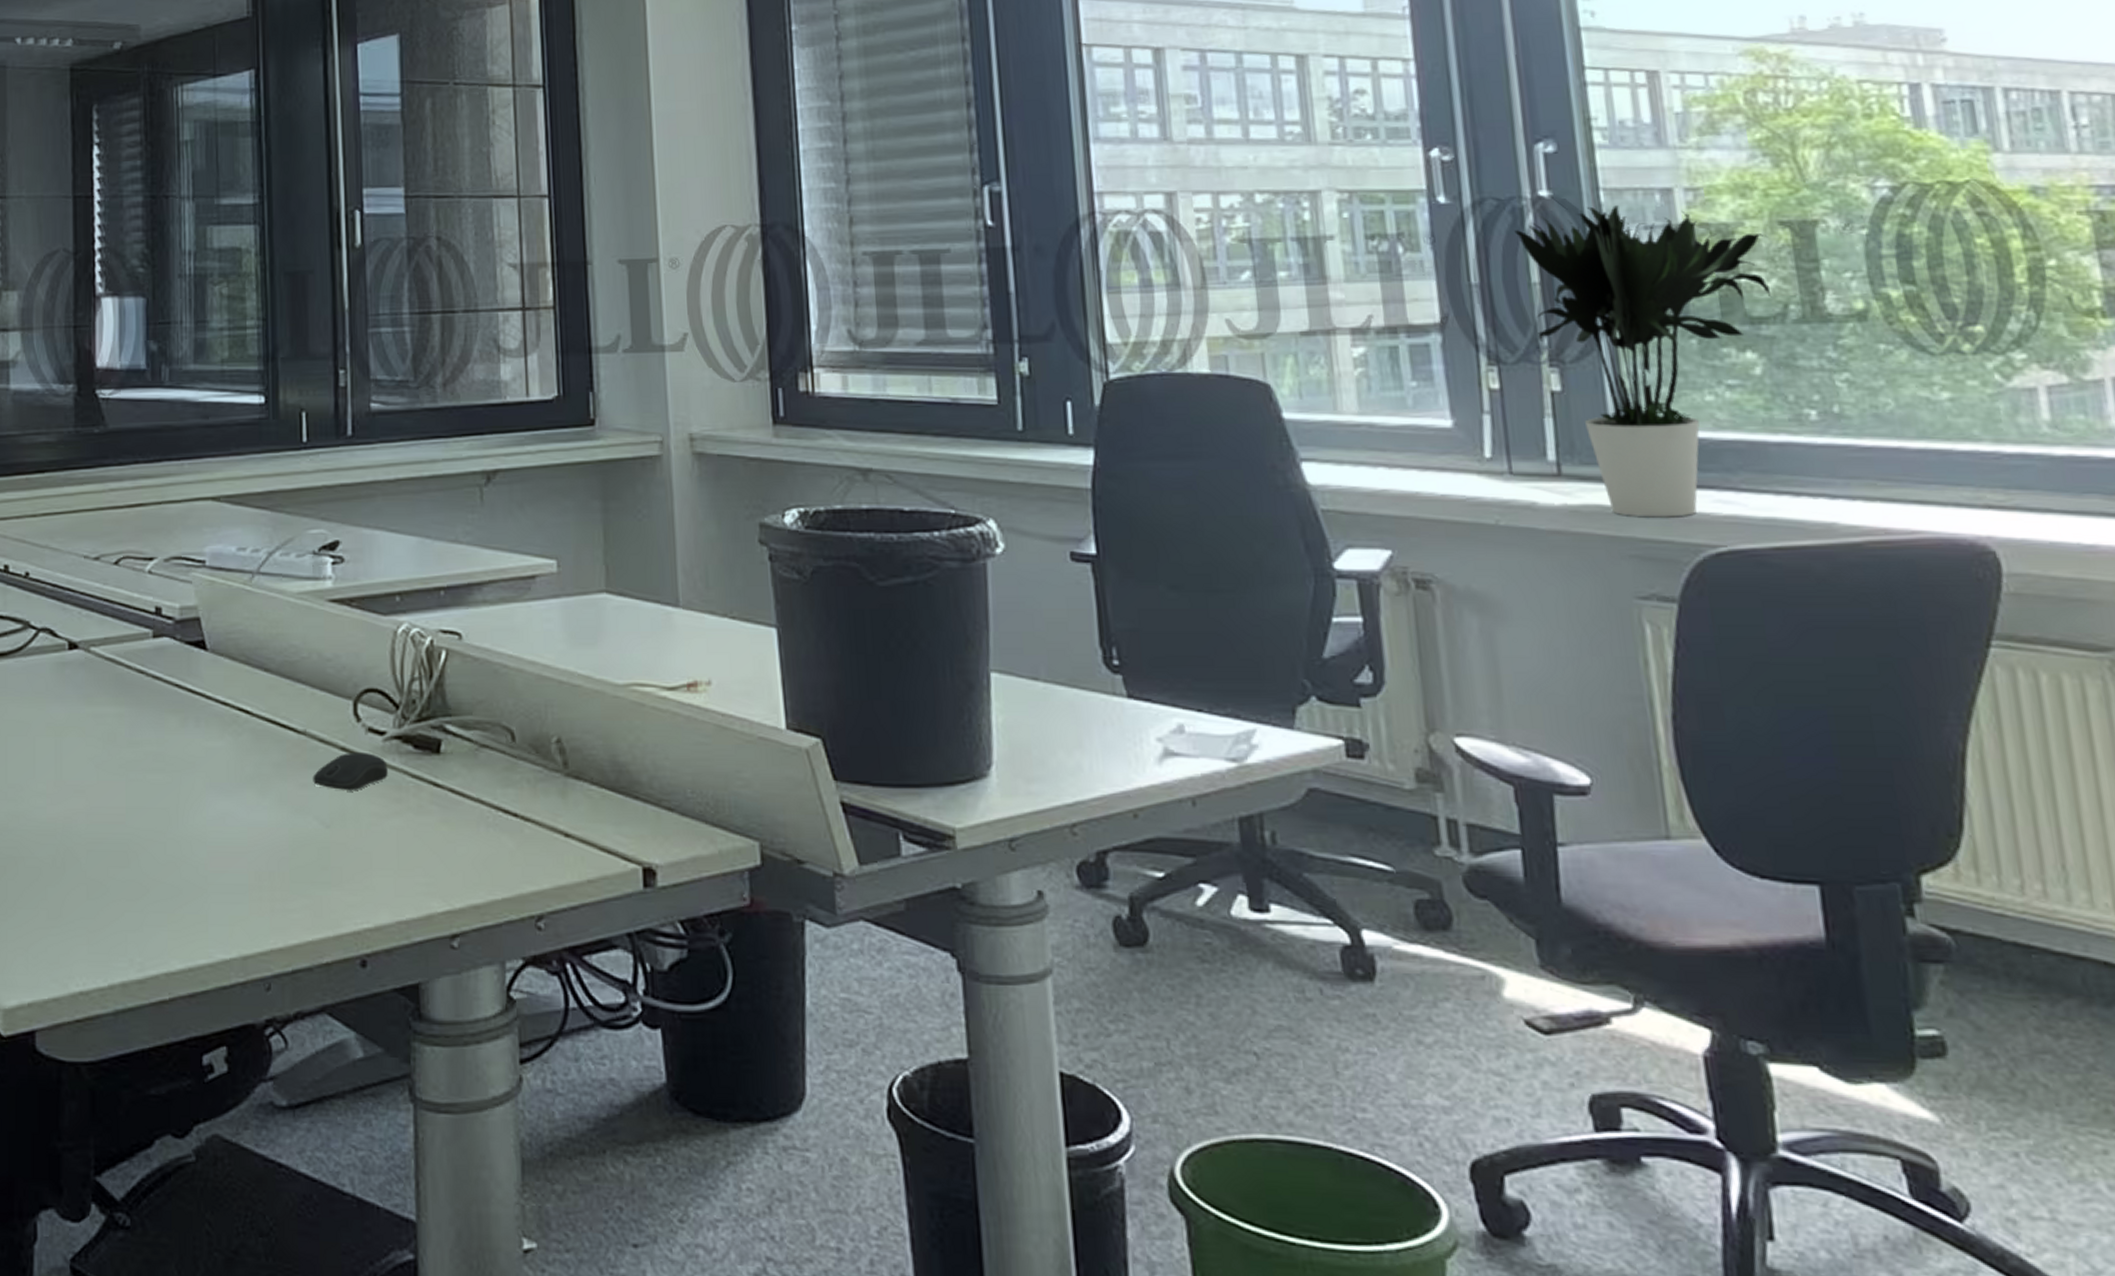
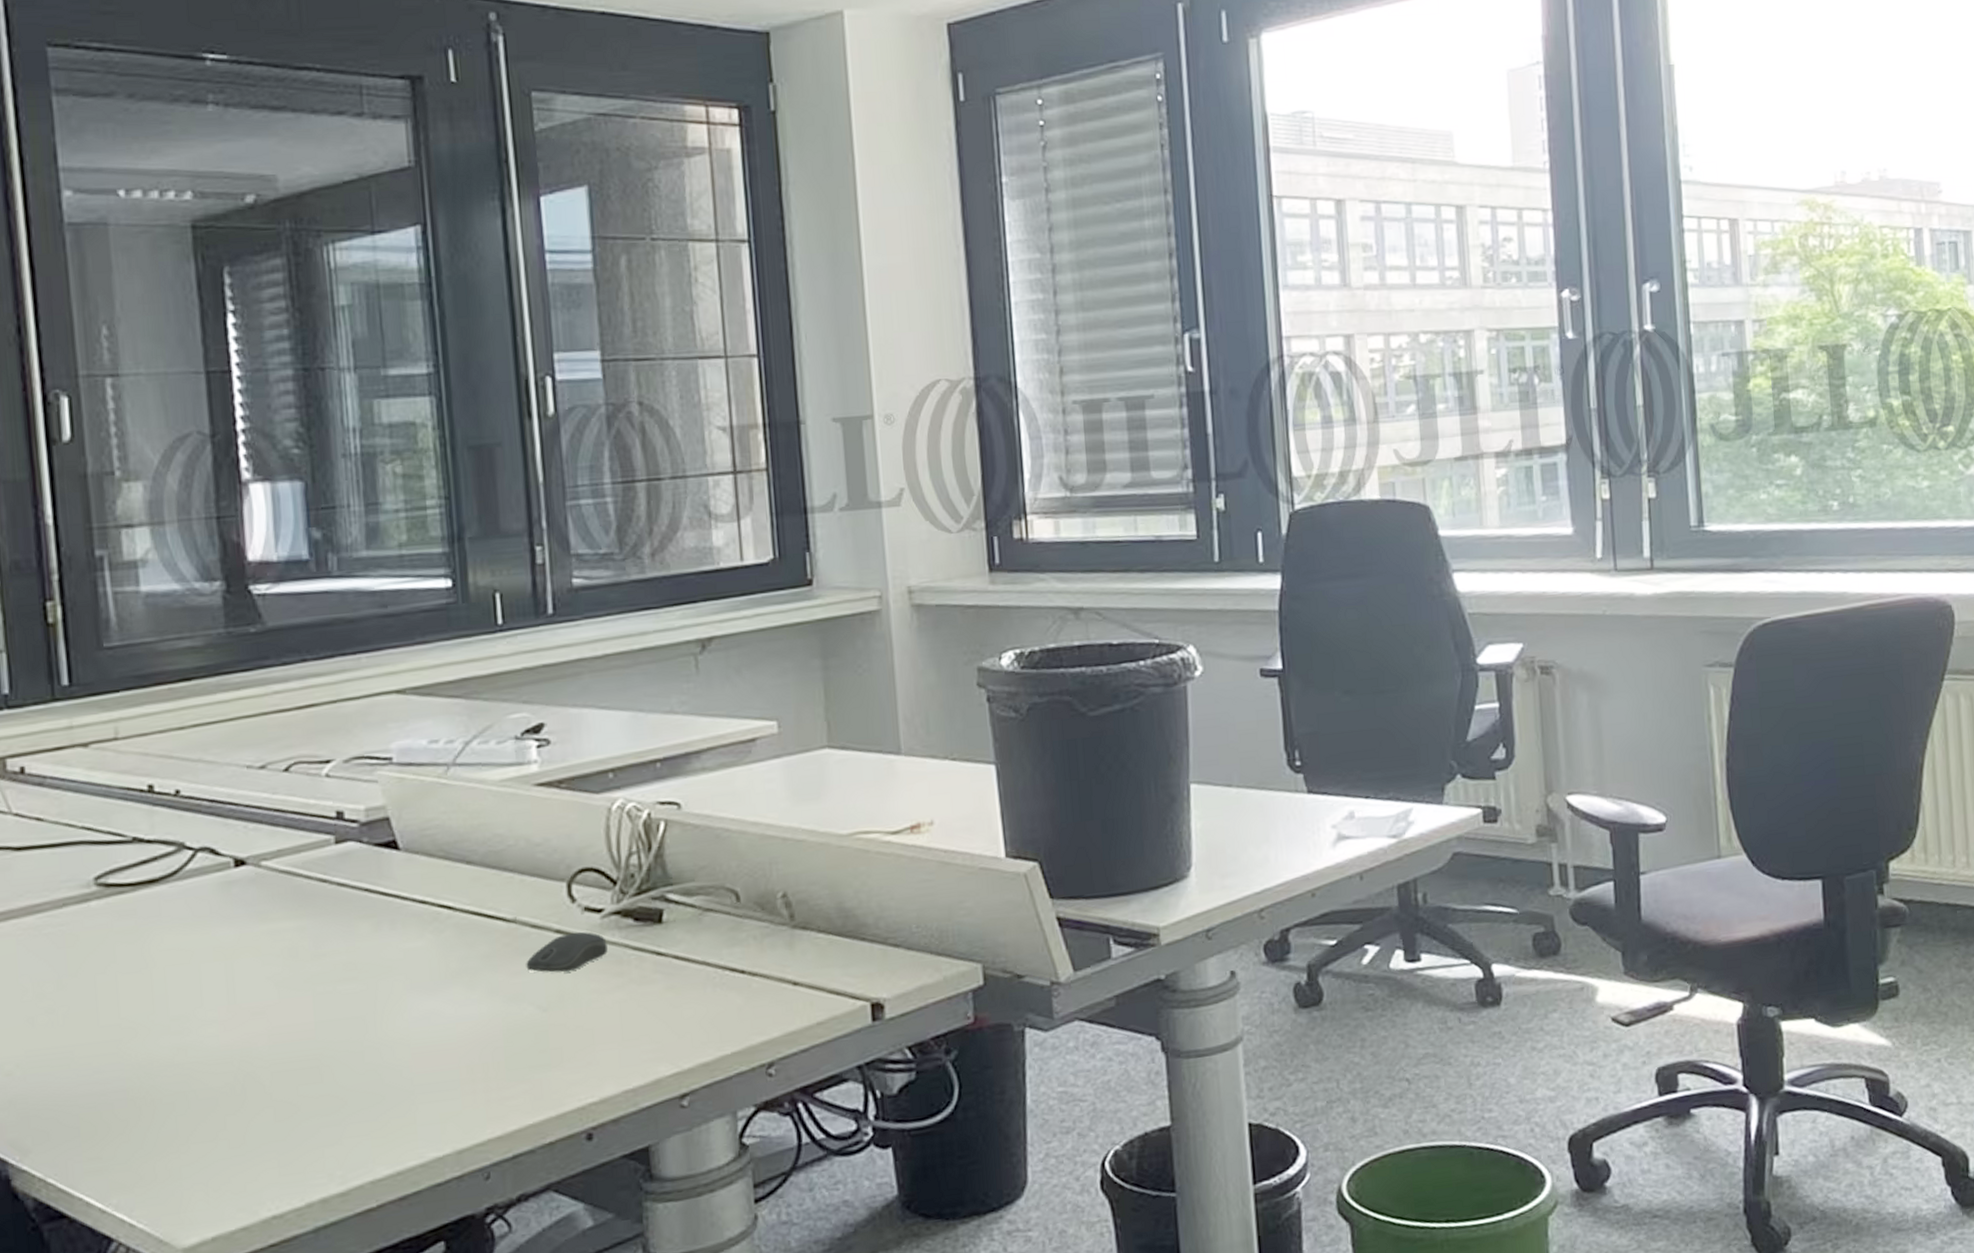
potted plant: present [1514,205,1772,518] -> none [1625,336,1811,599]

